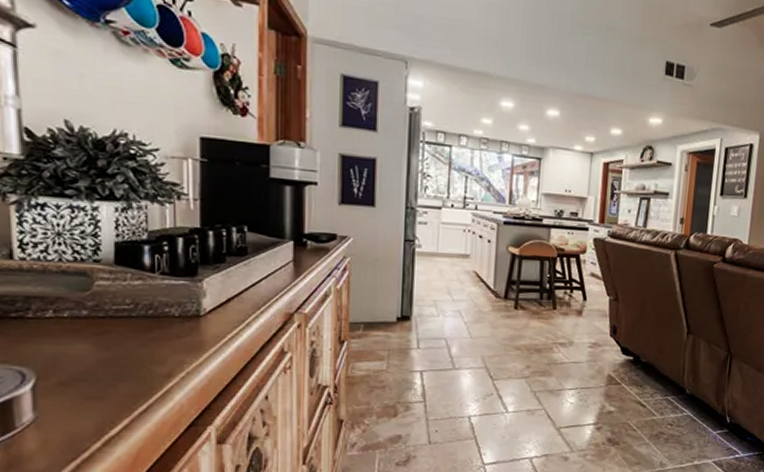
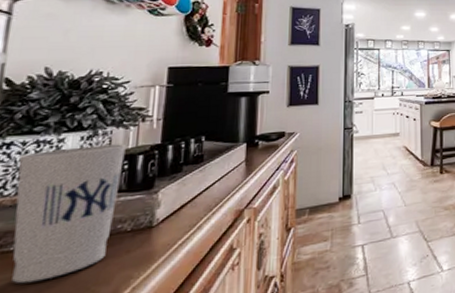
cup: none [55,218,165,351] -> present [12,144,128,284]

